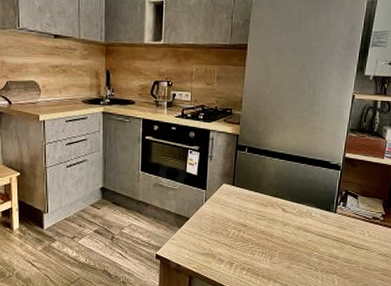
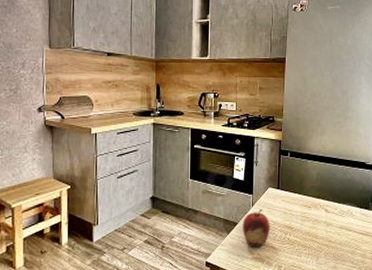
fruit: none [194,204,223,244] -> present [242,208,270,248]

